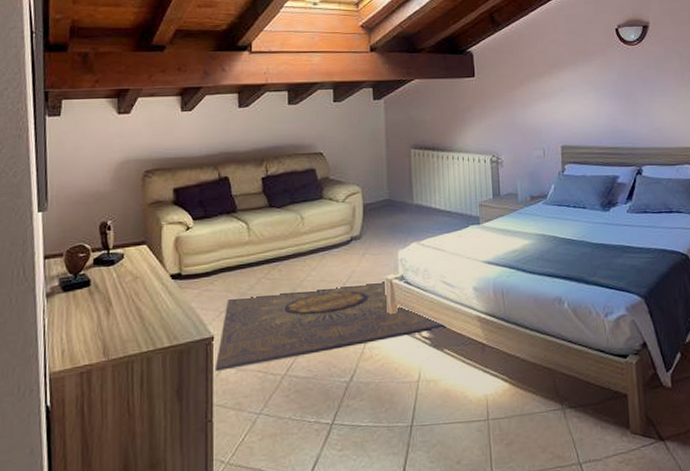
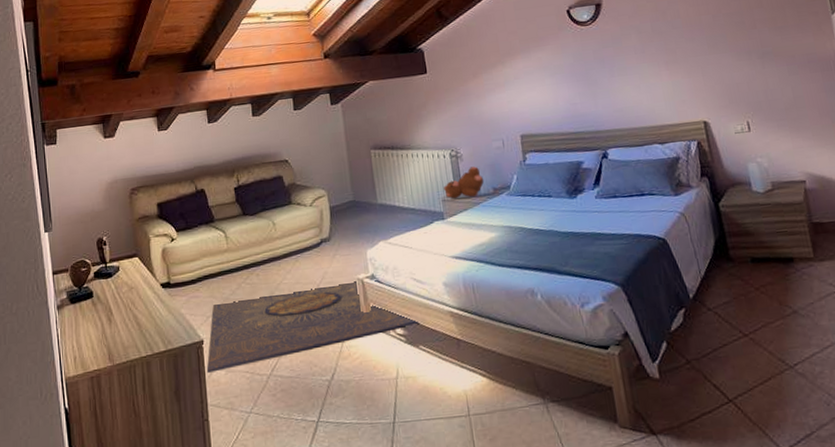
teddy bear: none [482,173,523,204] -> present [444,166,484,199]

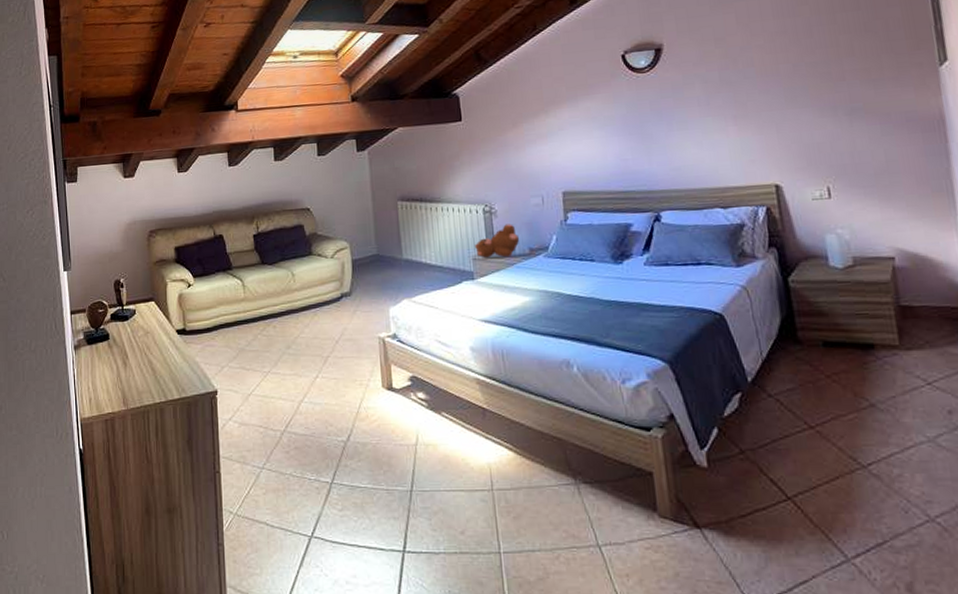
area rug: present [206,281,418,374] -> none [219,340,442,425]

